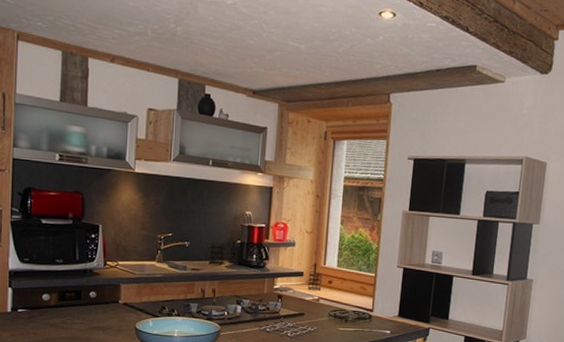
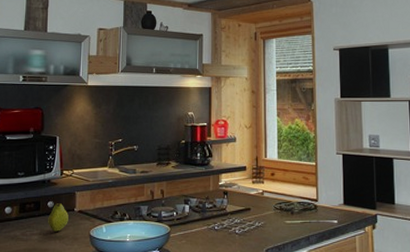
fruit: none [90,293,112,322] -> present [48,202,68,232]

